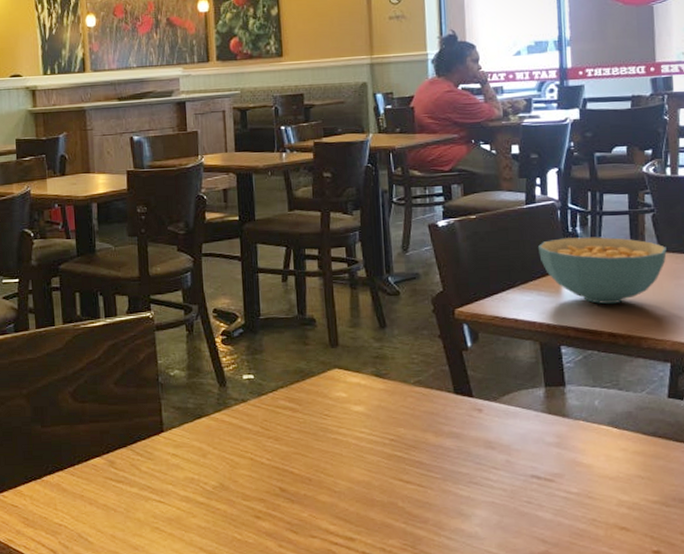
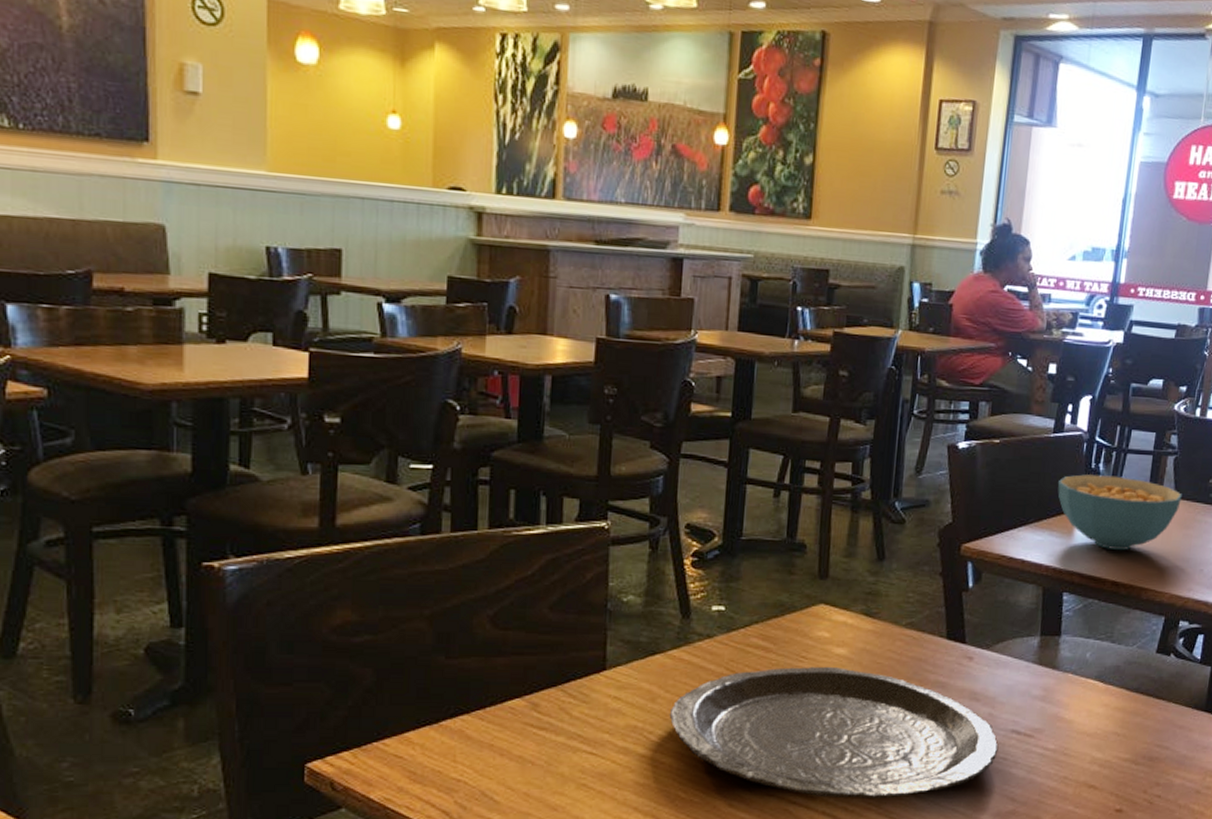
plate: none [219,422,521,540] -> present [669,666,999,798]

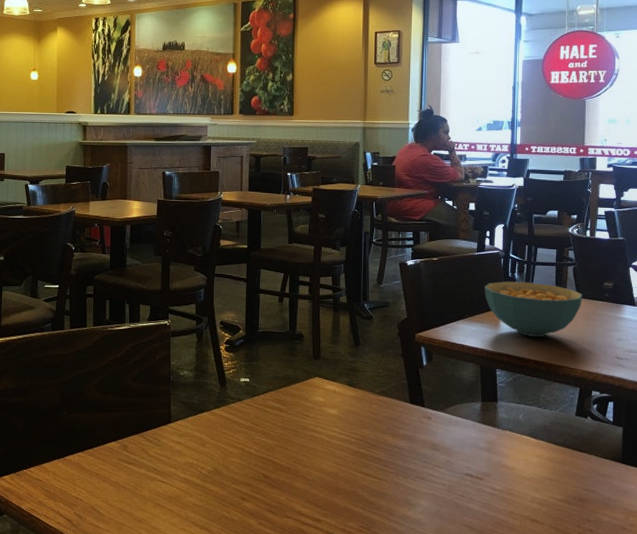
plate: present [669,666,999,798] -> none [214,422,457,523]

